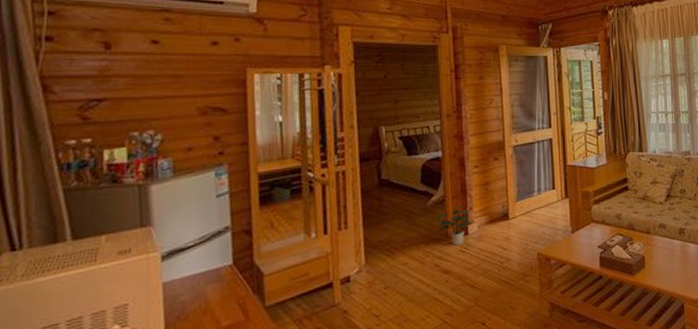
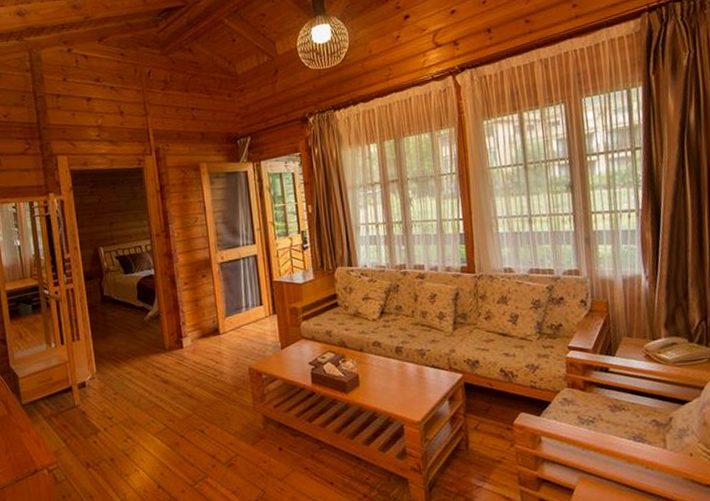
potted plant: present [437,206,473,246] -> none [154,321,187,358]

